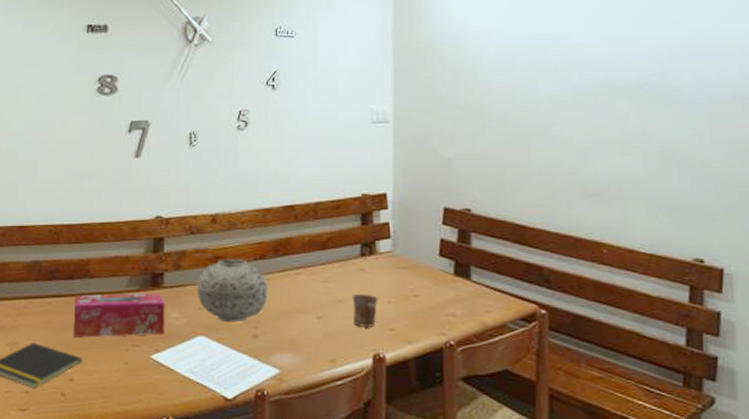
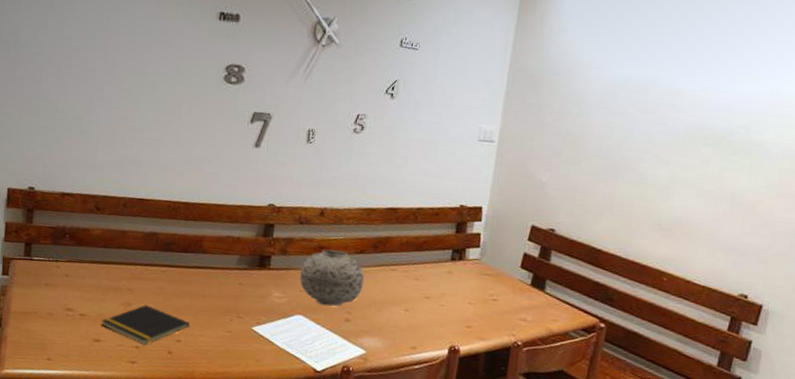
tissue box: present [74,293,165,338] -> none [184,267,270,310]
mug: present [352,293,378,327] -> none [436,293,461,323]

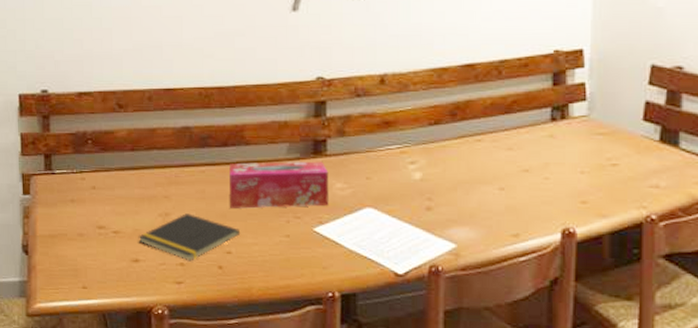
tissue box: none [184,267,270,310] -> present [230,161,329,209]
vase: present [300,249,365,307] -> none [364,124,444,194]

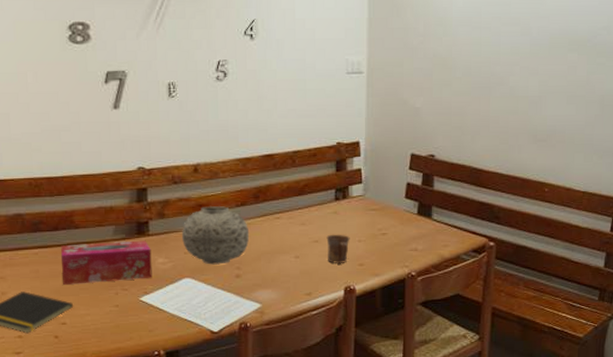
vase: none [364,124,444,194] -> present [182,206,250,265]
mug: none [539,162,570,199] -> present [326,234,350,263]

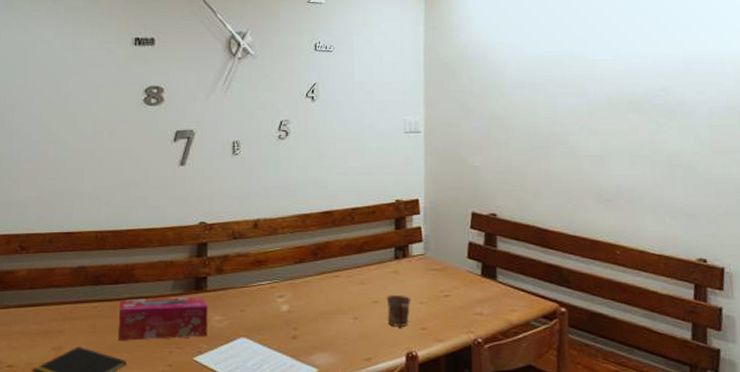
vase: present [182,206,250,265] -> none [239,263,308,324]

